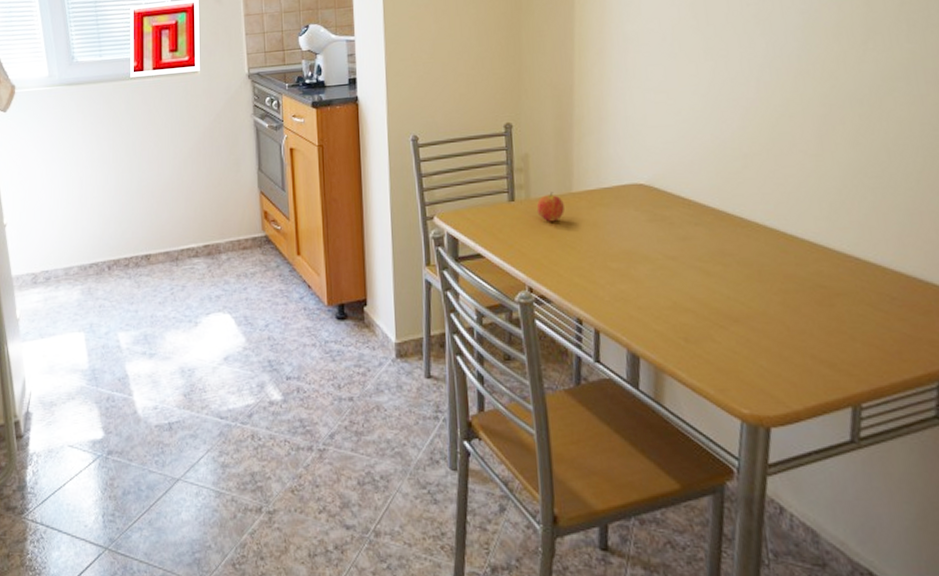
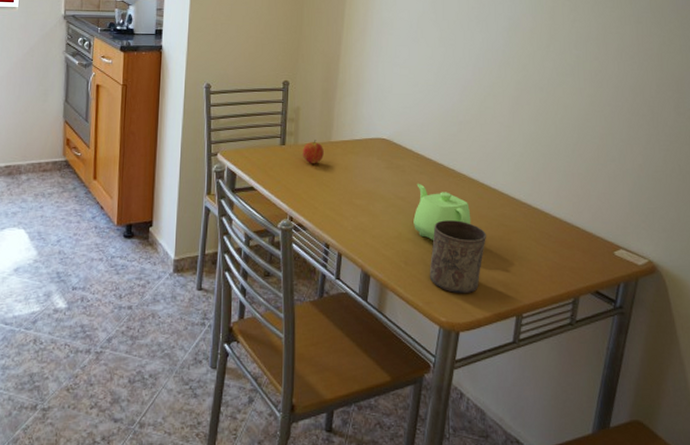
teapot: none [691,237,774,310] -> present [413,183,471,240]
cup: none [720,283,799,379] -> present [429,220,487,294]

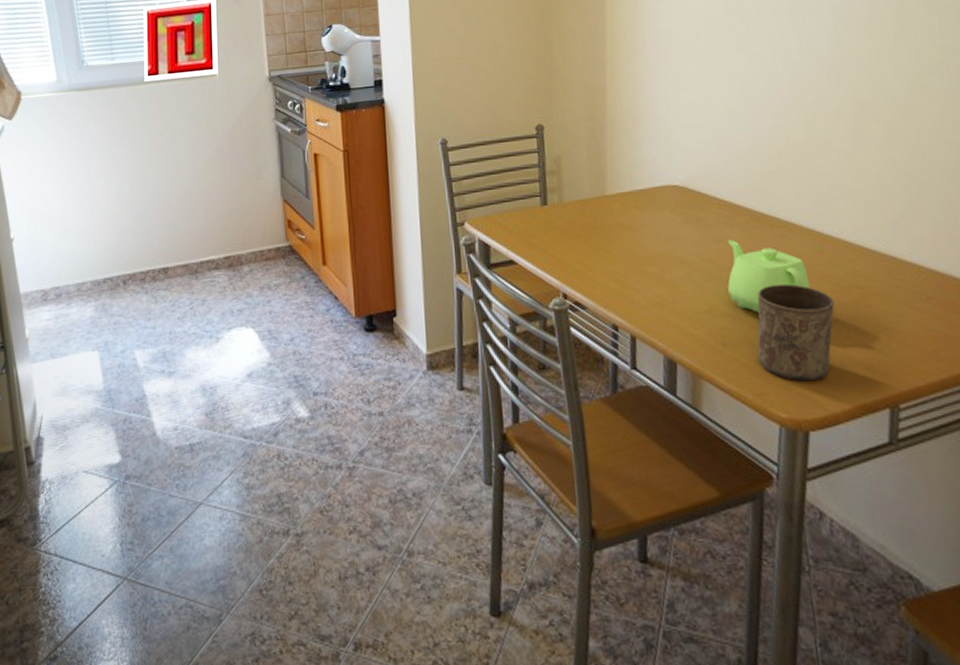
fruit: present [302,140,324,164] -> none [569,195,598,226]

